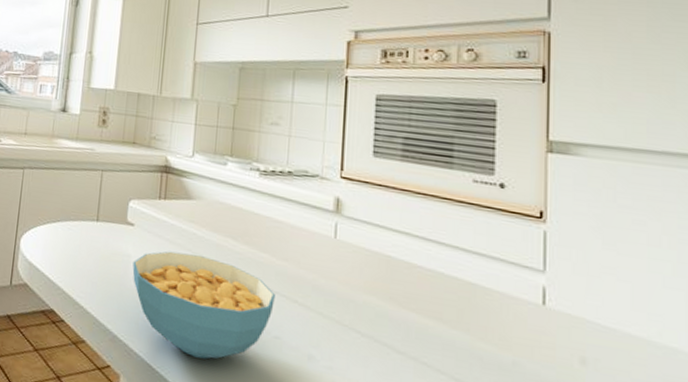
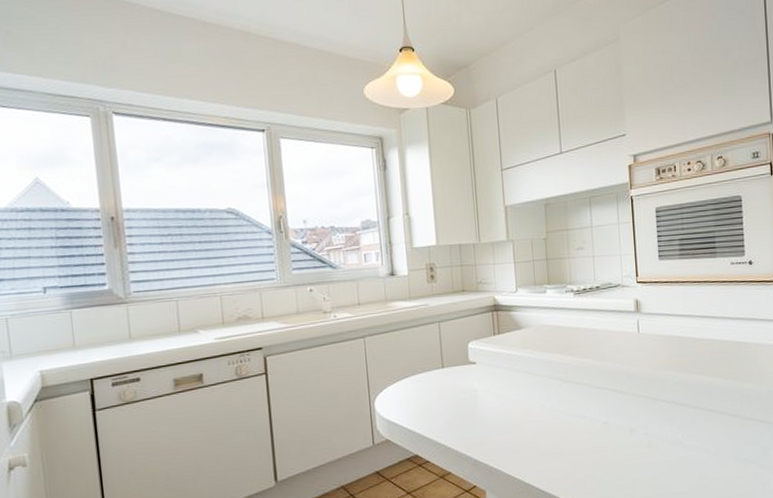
cereal bowl: present [132,251,275,360] -> none [480,374,600,458]

